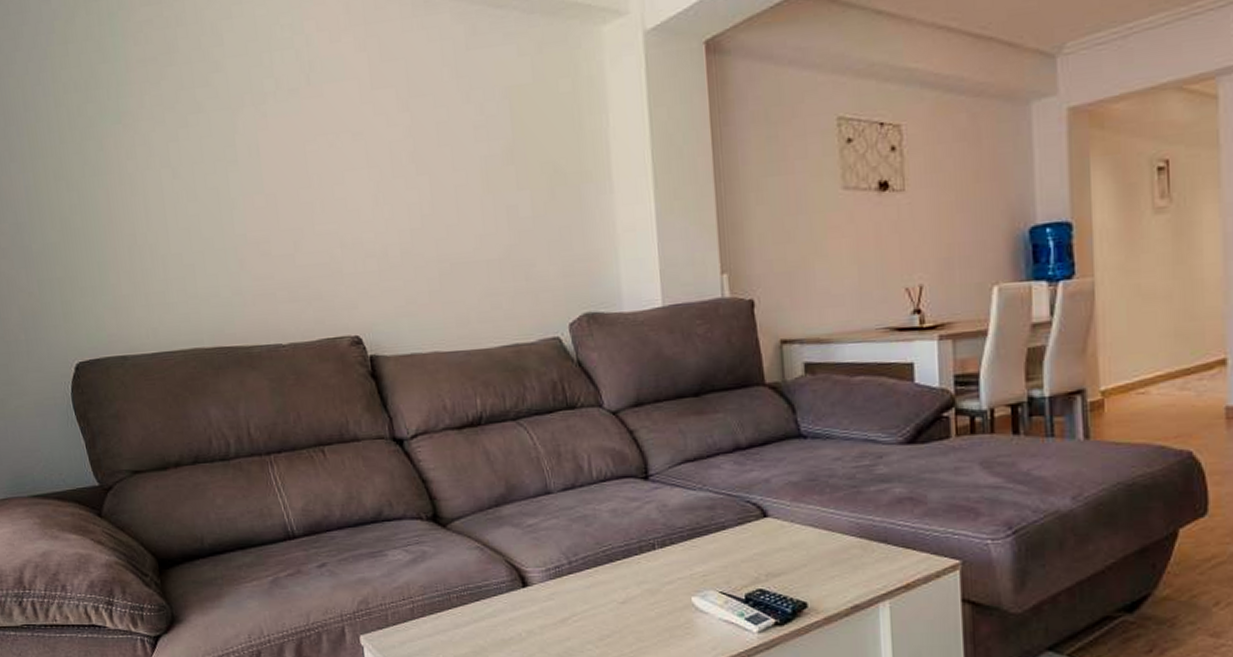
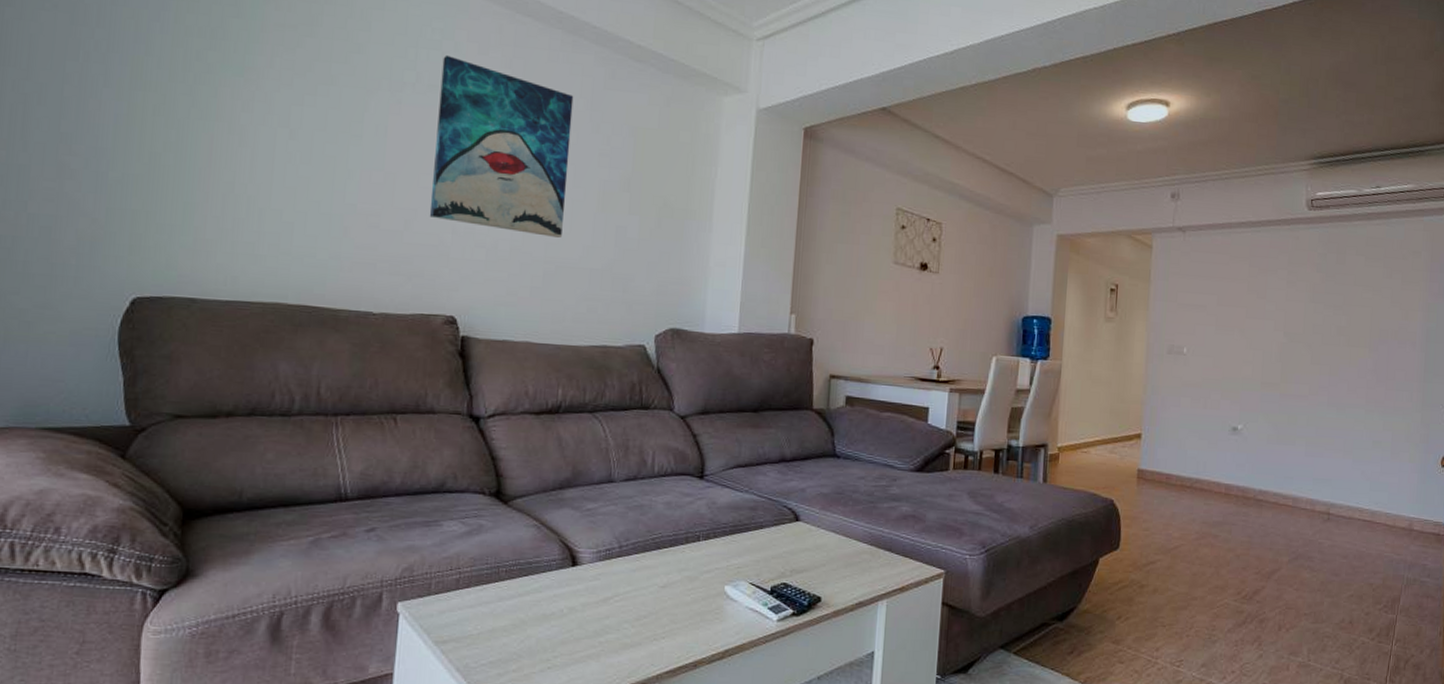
wall art: none [297,51,451,235] -> present [429,54,574,238]

